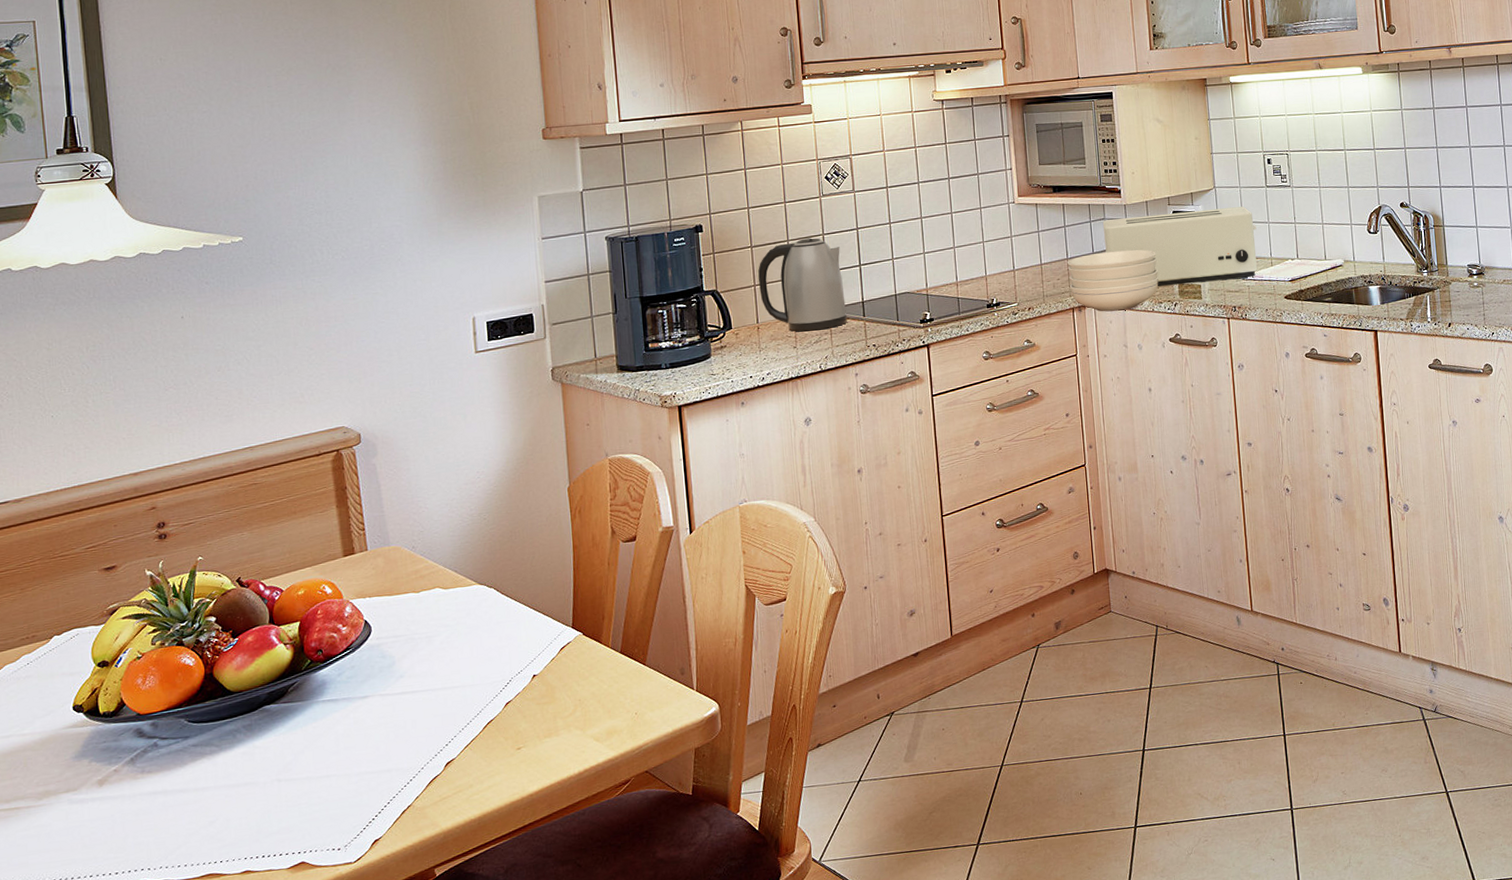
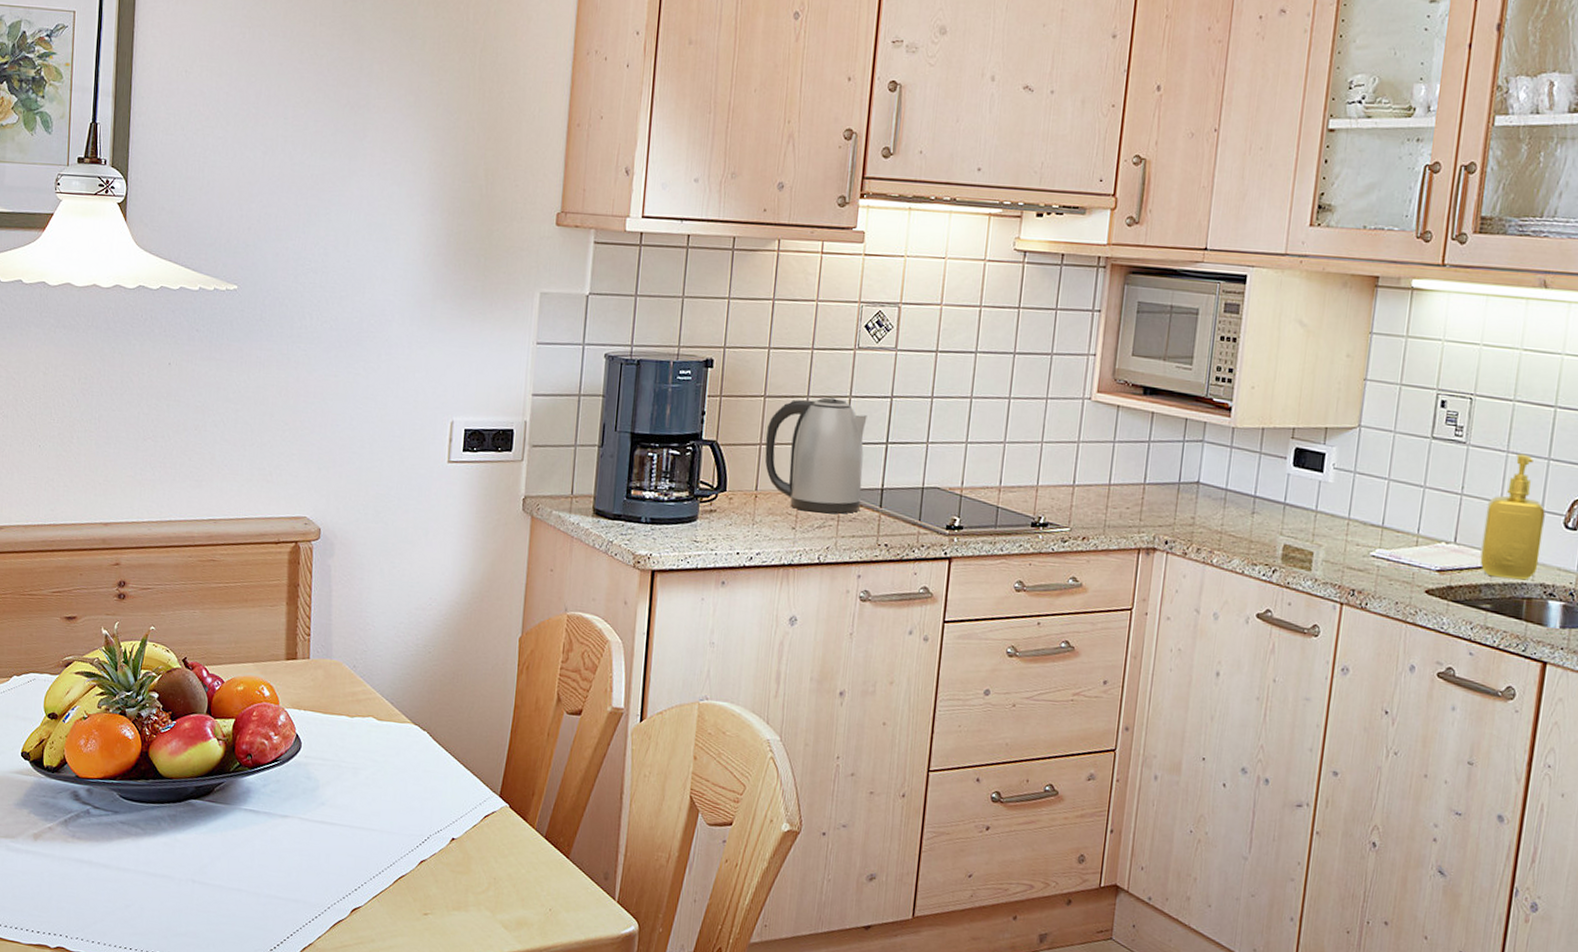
bowl: present [1067,249,1159,312] -> none [1140,483,1263,566]
toaster: present [1102,206,1258,286] -> none [1196,443,1407,556]
soap dispenser: none [1314,186,1357,278] -> present [1480,453,1546,581]

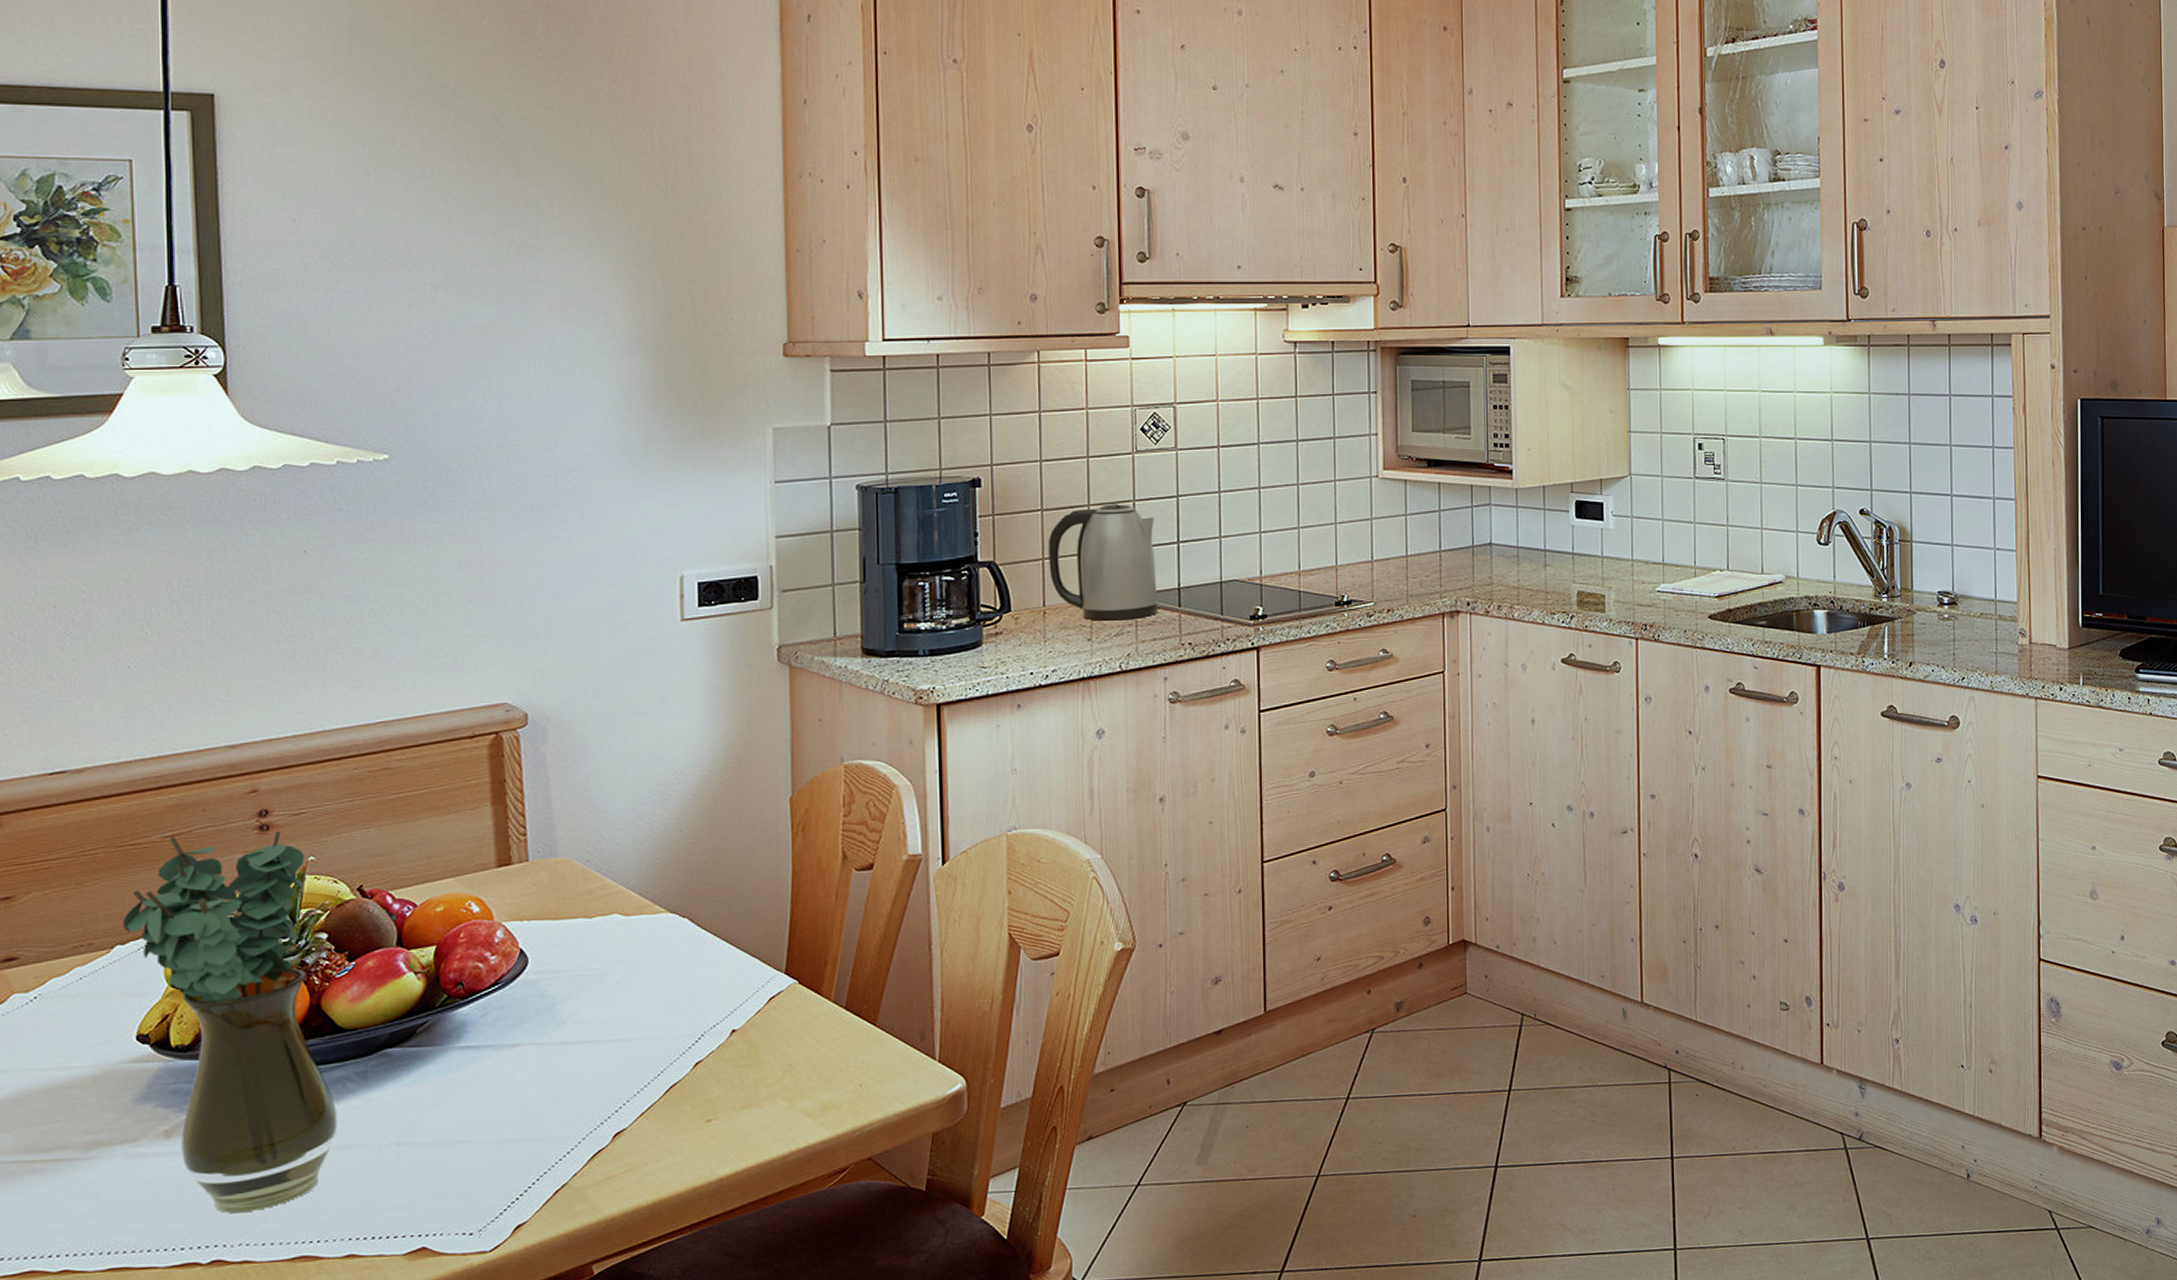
vase: none [19,592,153,913] -> present [122,832,337,1214]
soap dispenser: present [1480,453,1546,581] -> none [1750,483,1801,596]

